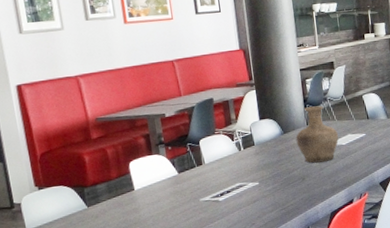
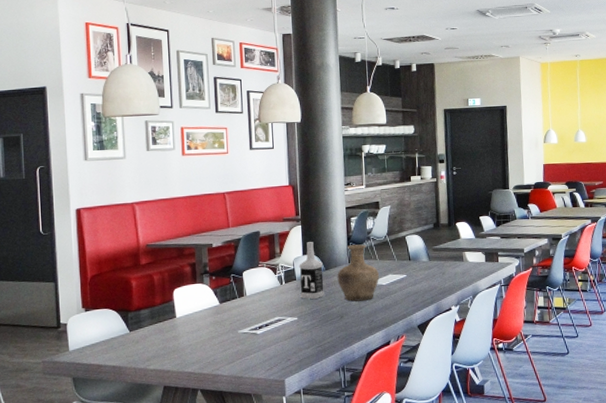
vodka: none [256,106,285,164] -> present [299,242,324,299]

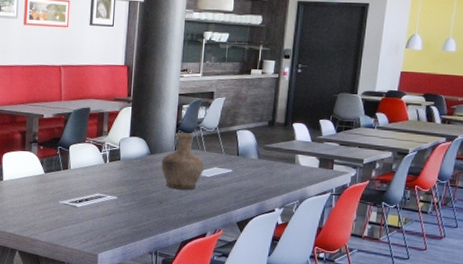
vodka: present [299,242,324,299] -> none [123,124,149,181]

